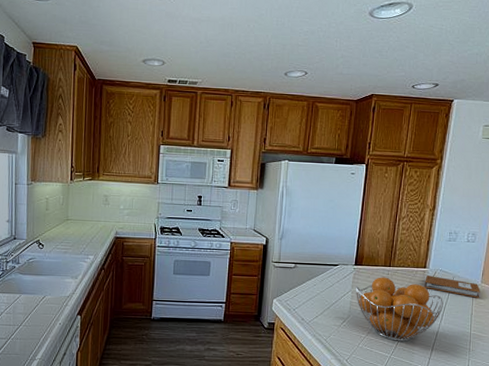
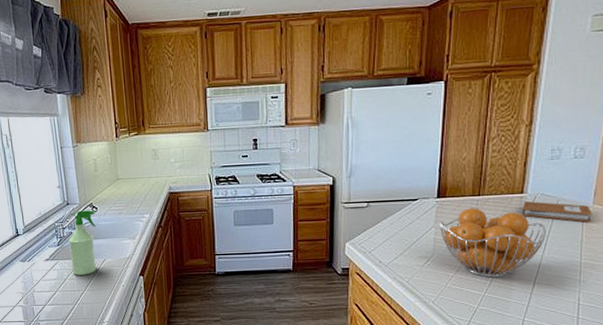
spray bottle: none [10,246,40,310] -> present [68,210,97,275]

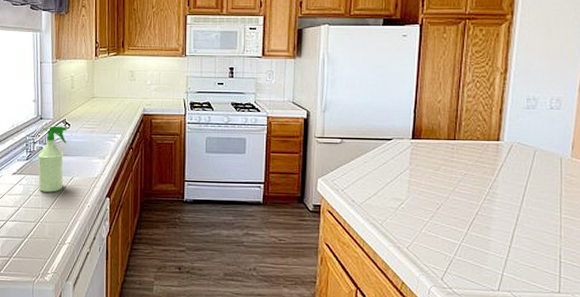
fruit basket: present [439,208,546,278] -> none [413,152,524,227]
notebook: present [522,201,592,222] -> none [499,149,571,175]

